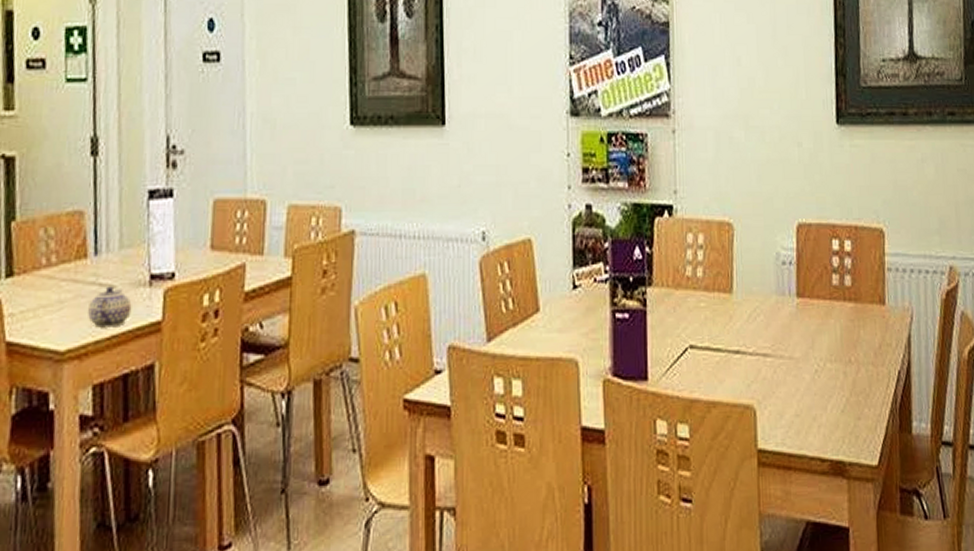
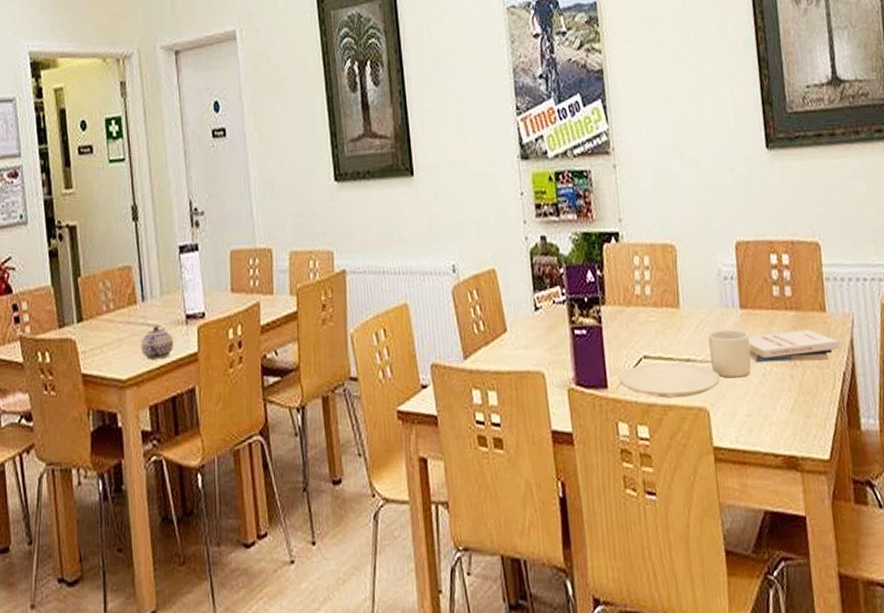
plate: none [661,354,771,394] -> present [618,362,721,398]
mug: none [761,319,805,374] -> present [708,329,752,378]
books: none [802,323,897,358] -> present [748,329,840,363]

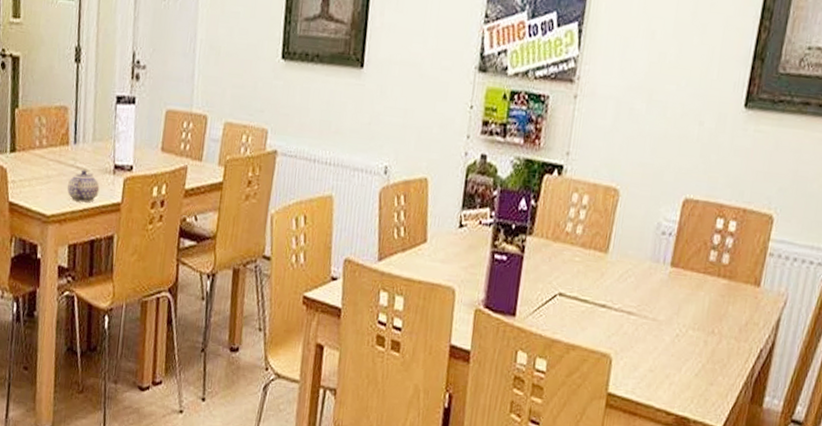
plate: present [618,362,721,398] -> none [528,300,633,341]
mug: present [708,329,752,378] -> none [626,282,673,334]
books: present [748,329,840,363] -> none [668,295,765,334]

